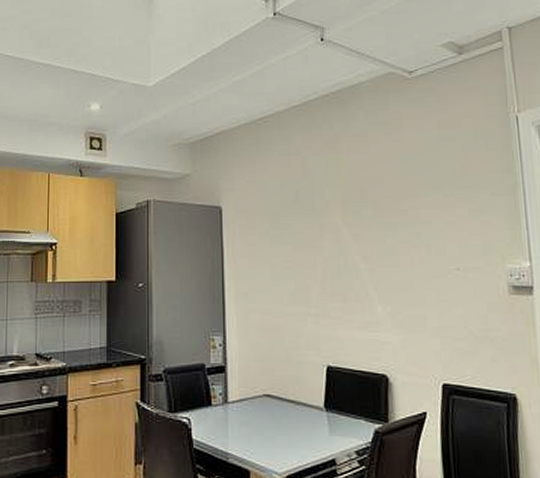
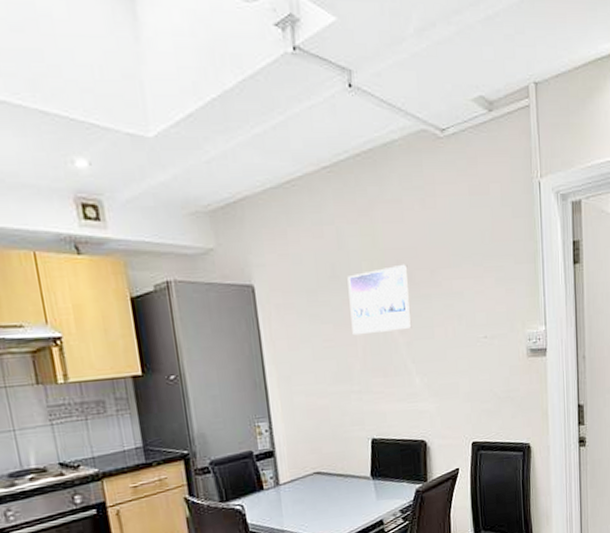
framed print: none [310,192,375,258] -> present [347,264,412,336]

